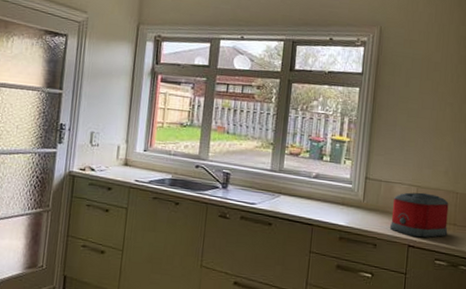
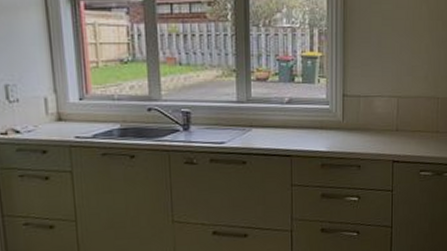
toaster: present [389,192,449,238] -> none [372,102,431,151]

